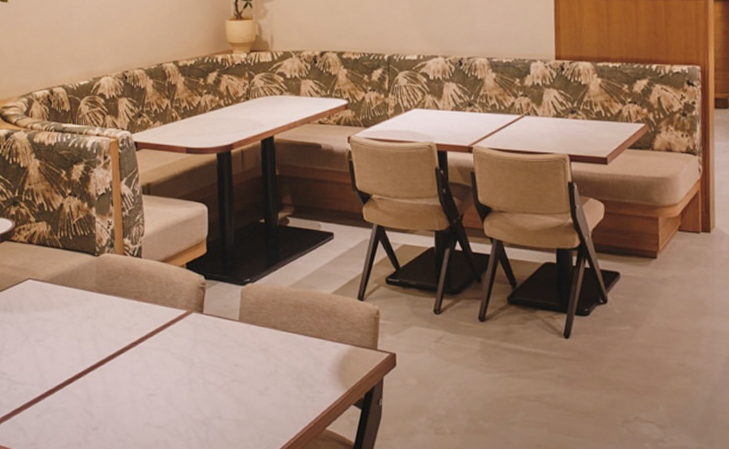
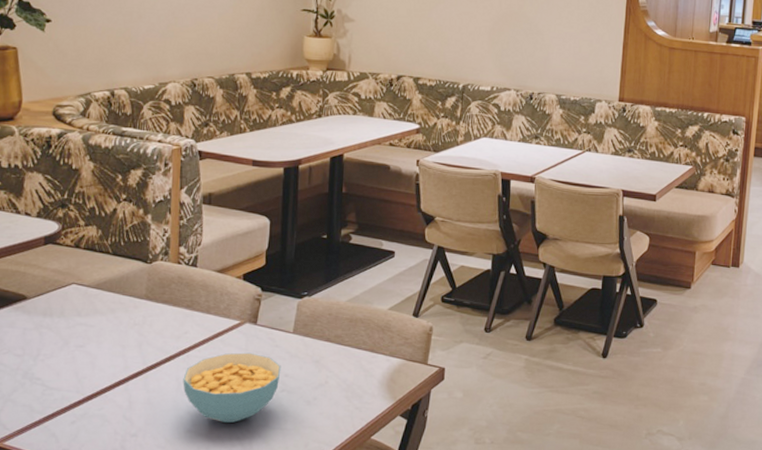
cereal bowl: none [137,342,230,414] -> present [183,352,281,423]

